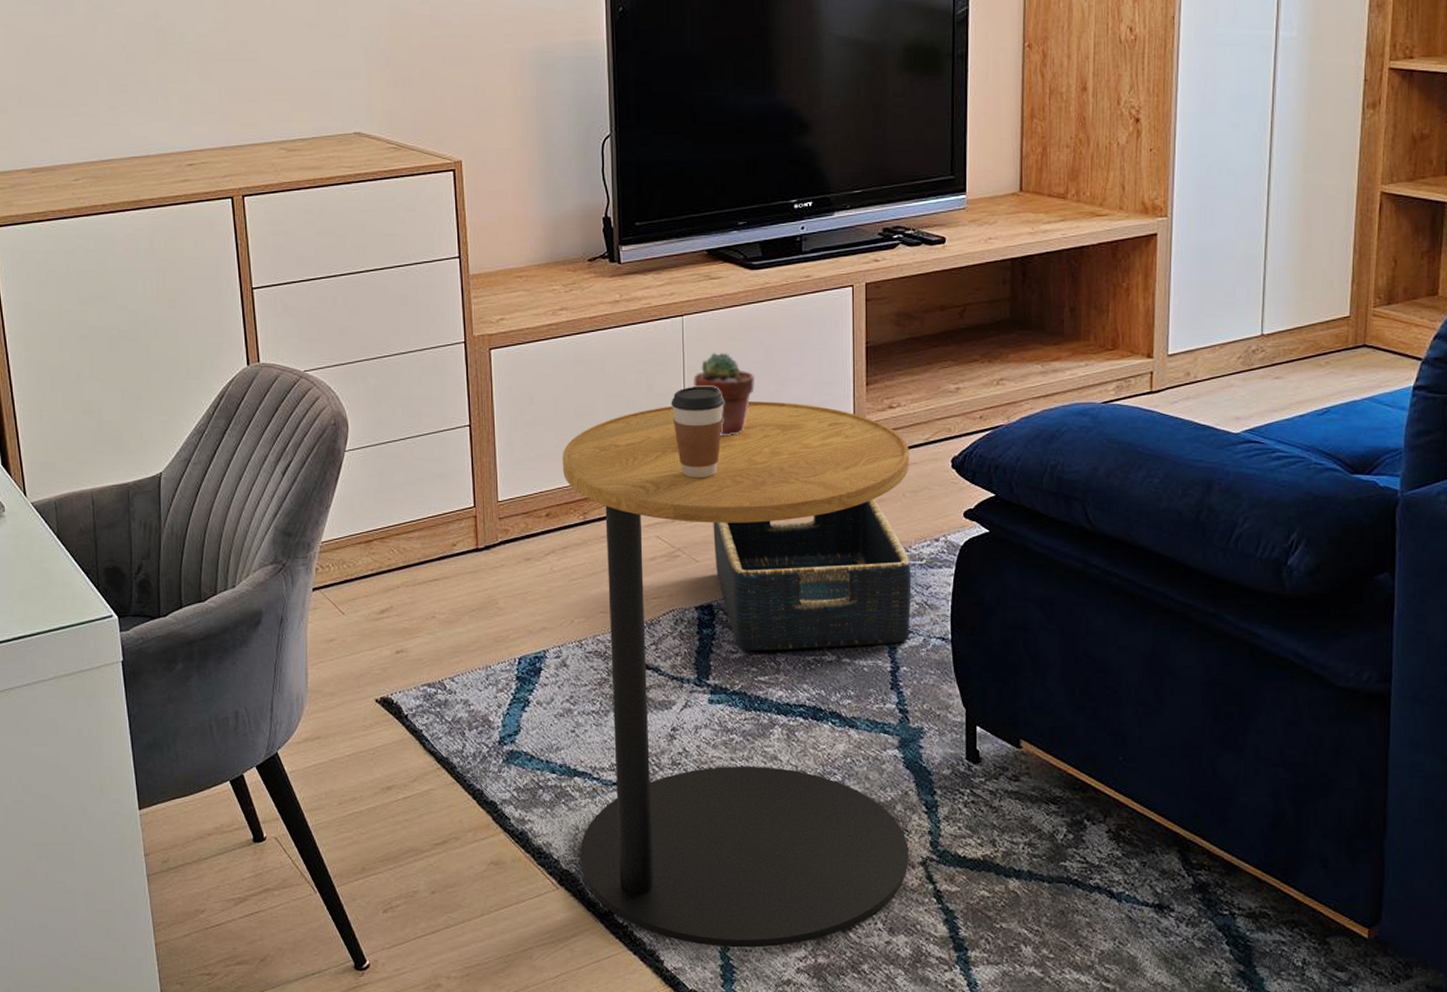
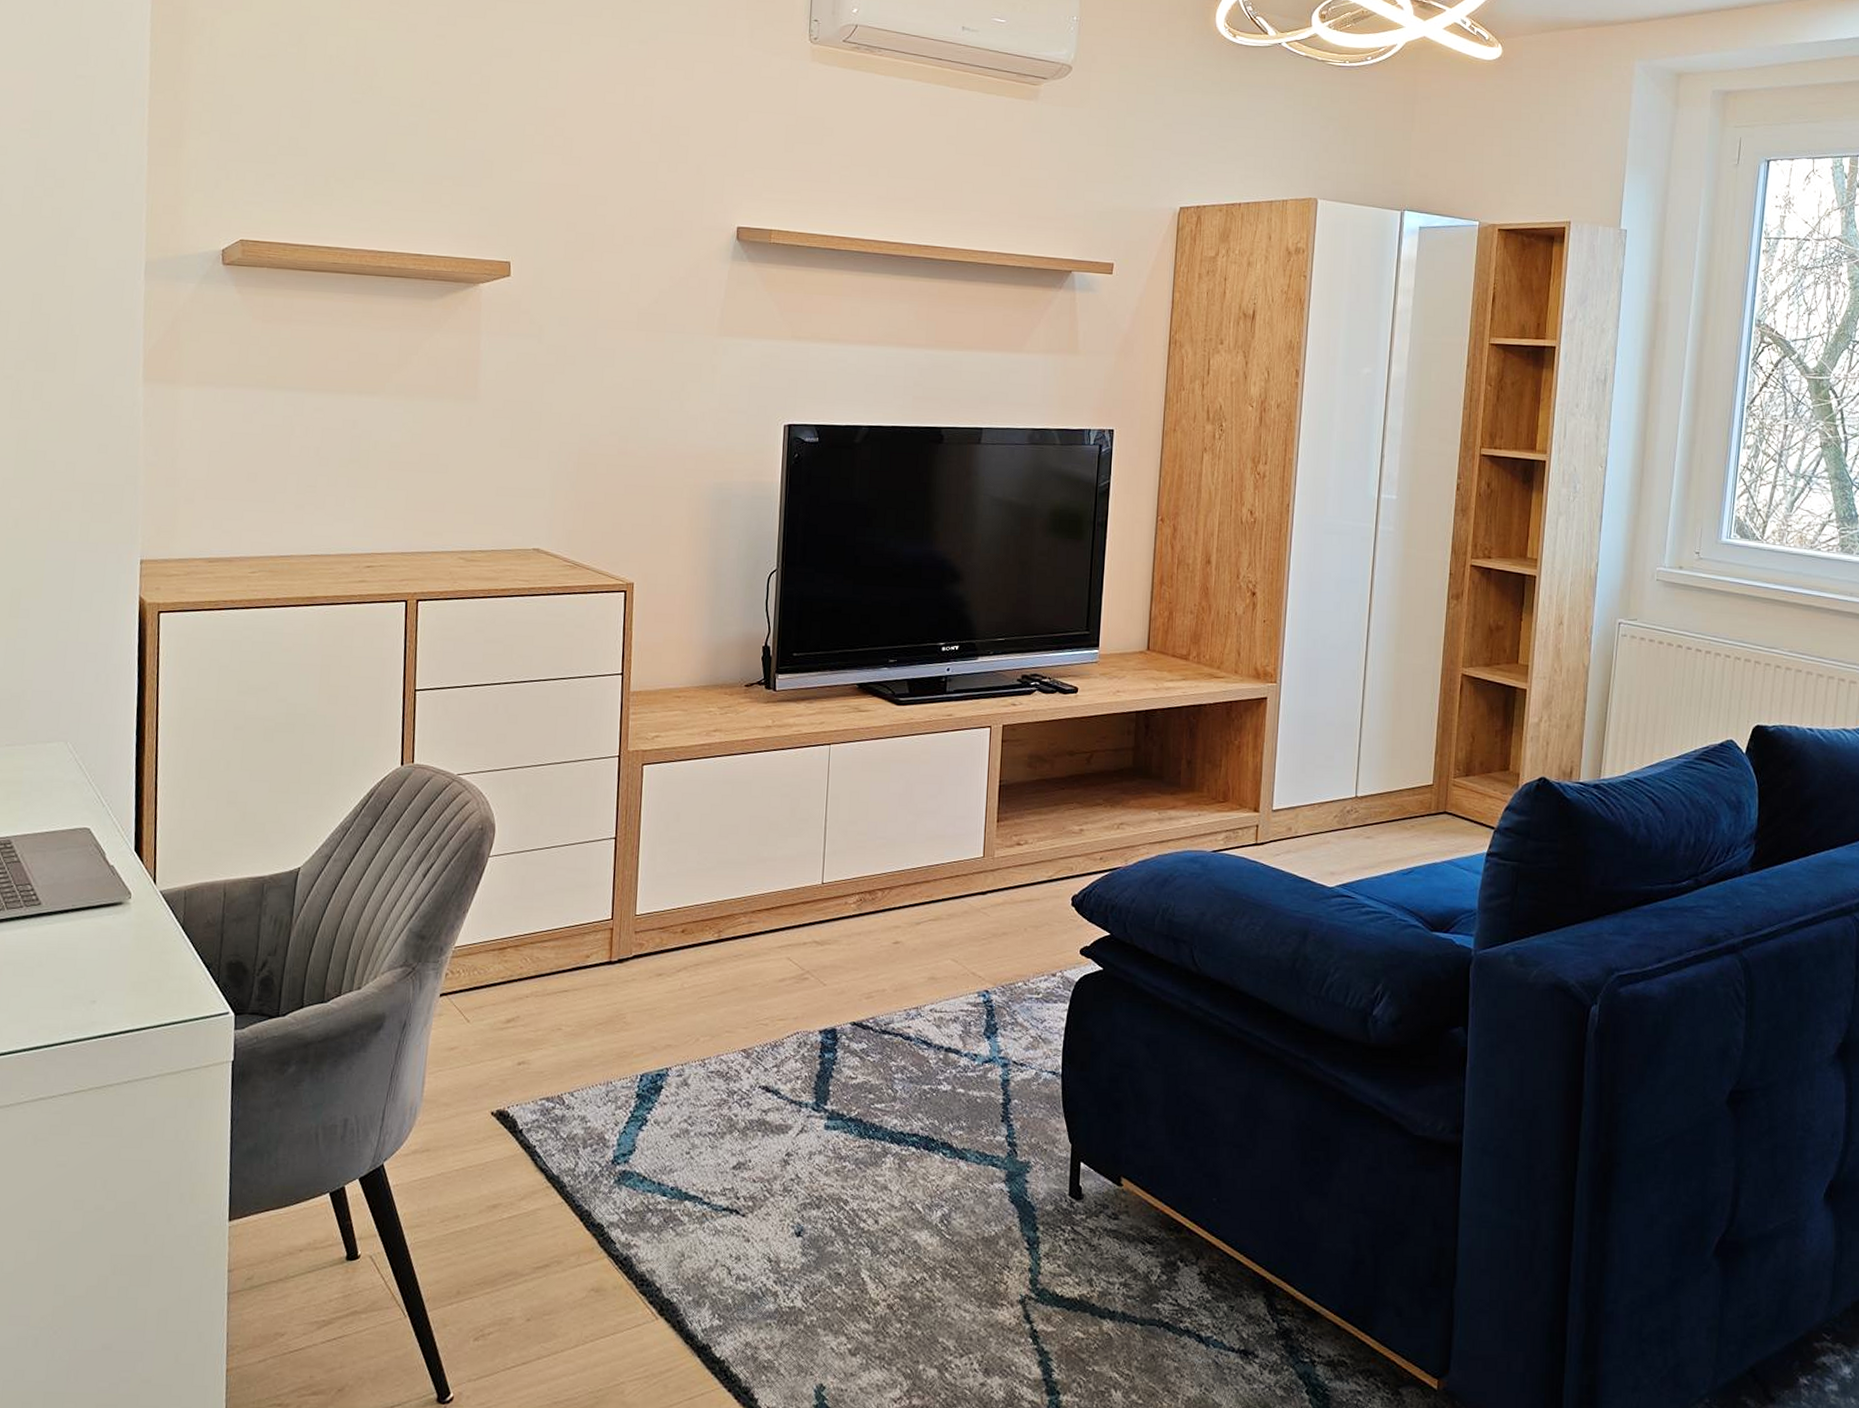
side table: present [562,400,909,948] -> none [682,829,1033,1387]
coffee cup: present [671,385,724,479] -> none [812,812,863,903]
potted succulent: present [693,352,756,437] -> none [835,781,894,863]
basket: present [713,499,912,651] -> none [842,932,1028,1078]

